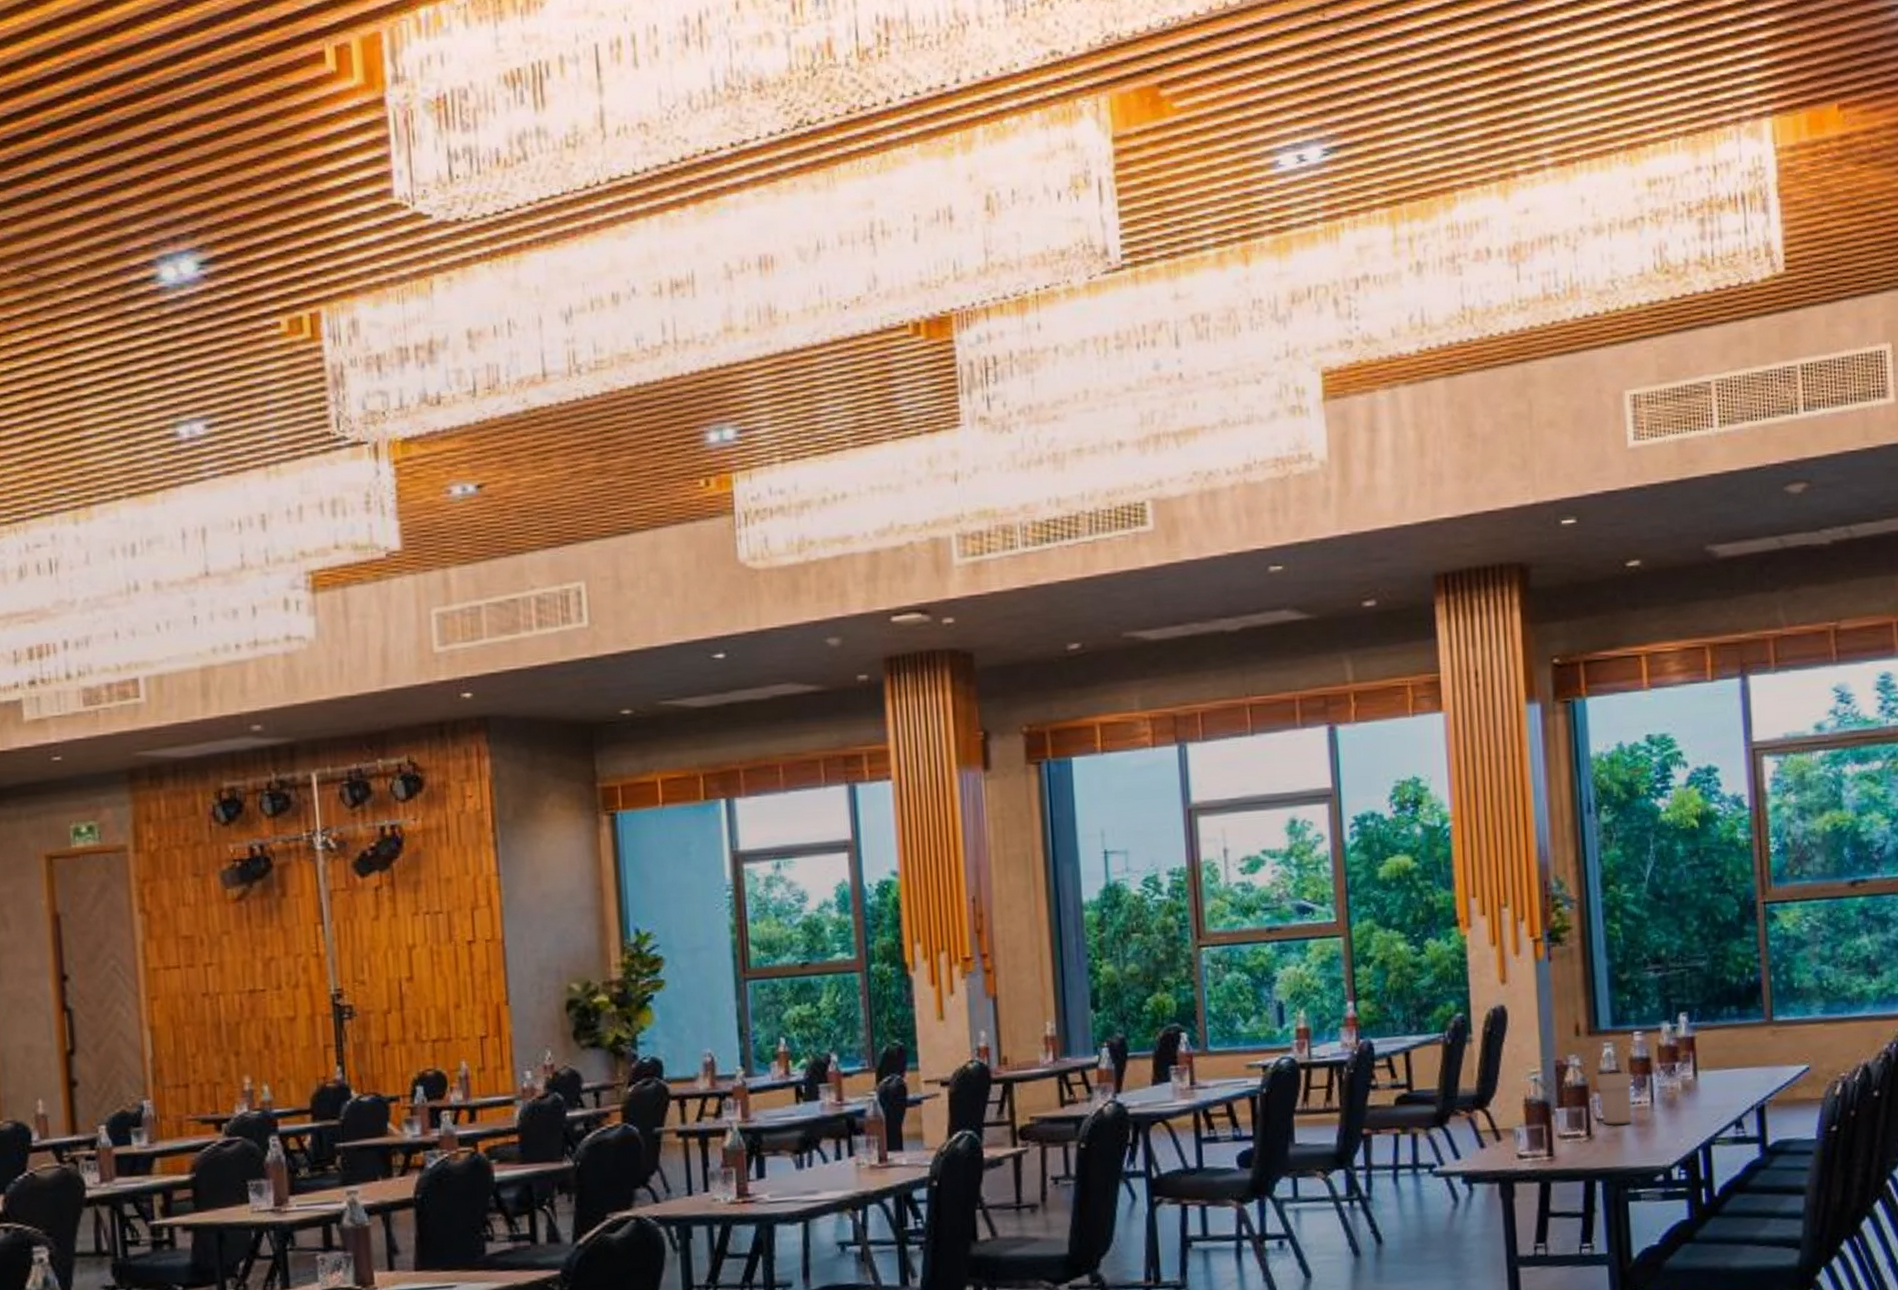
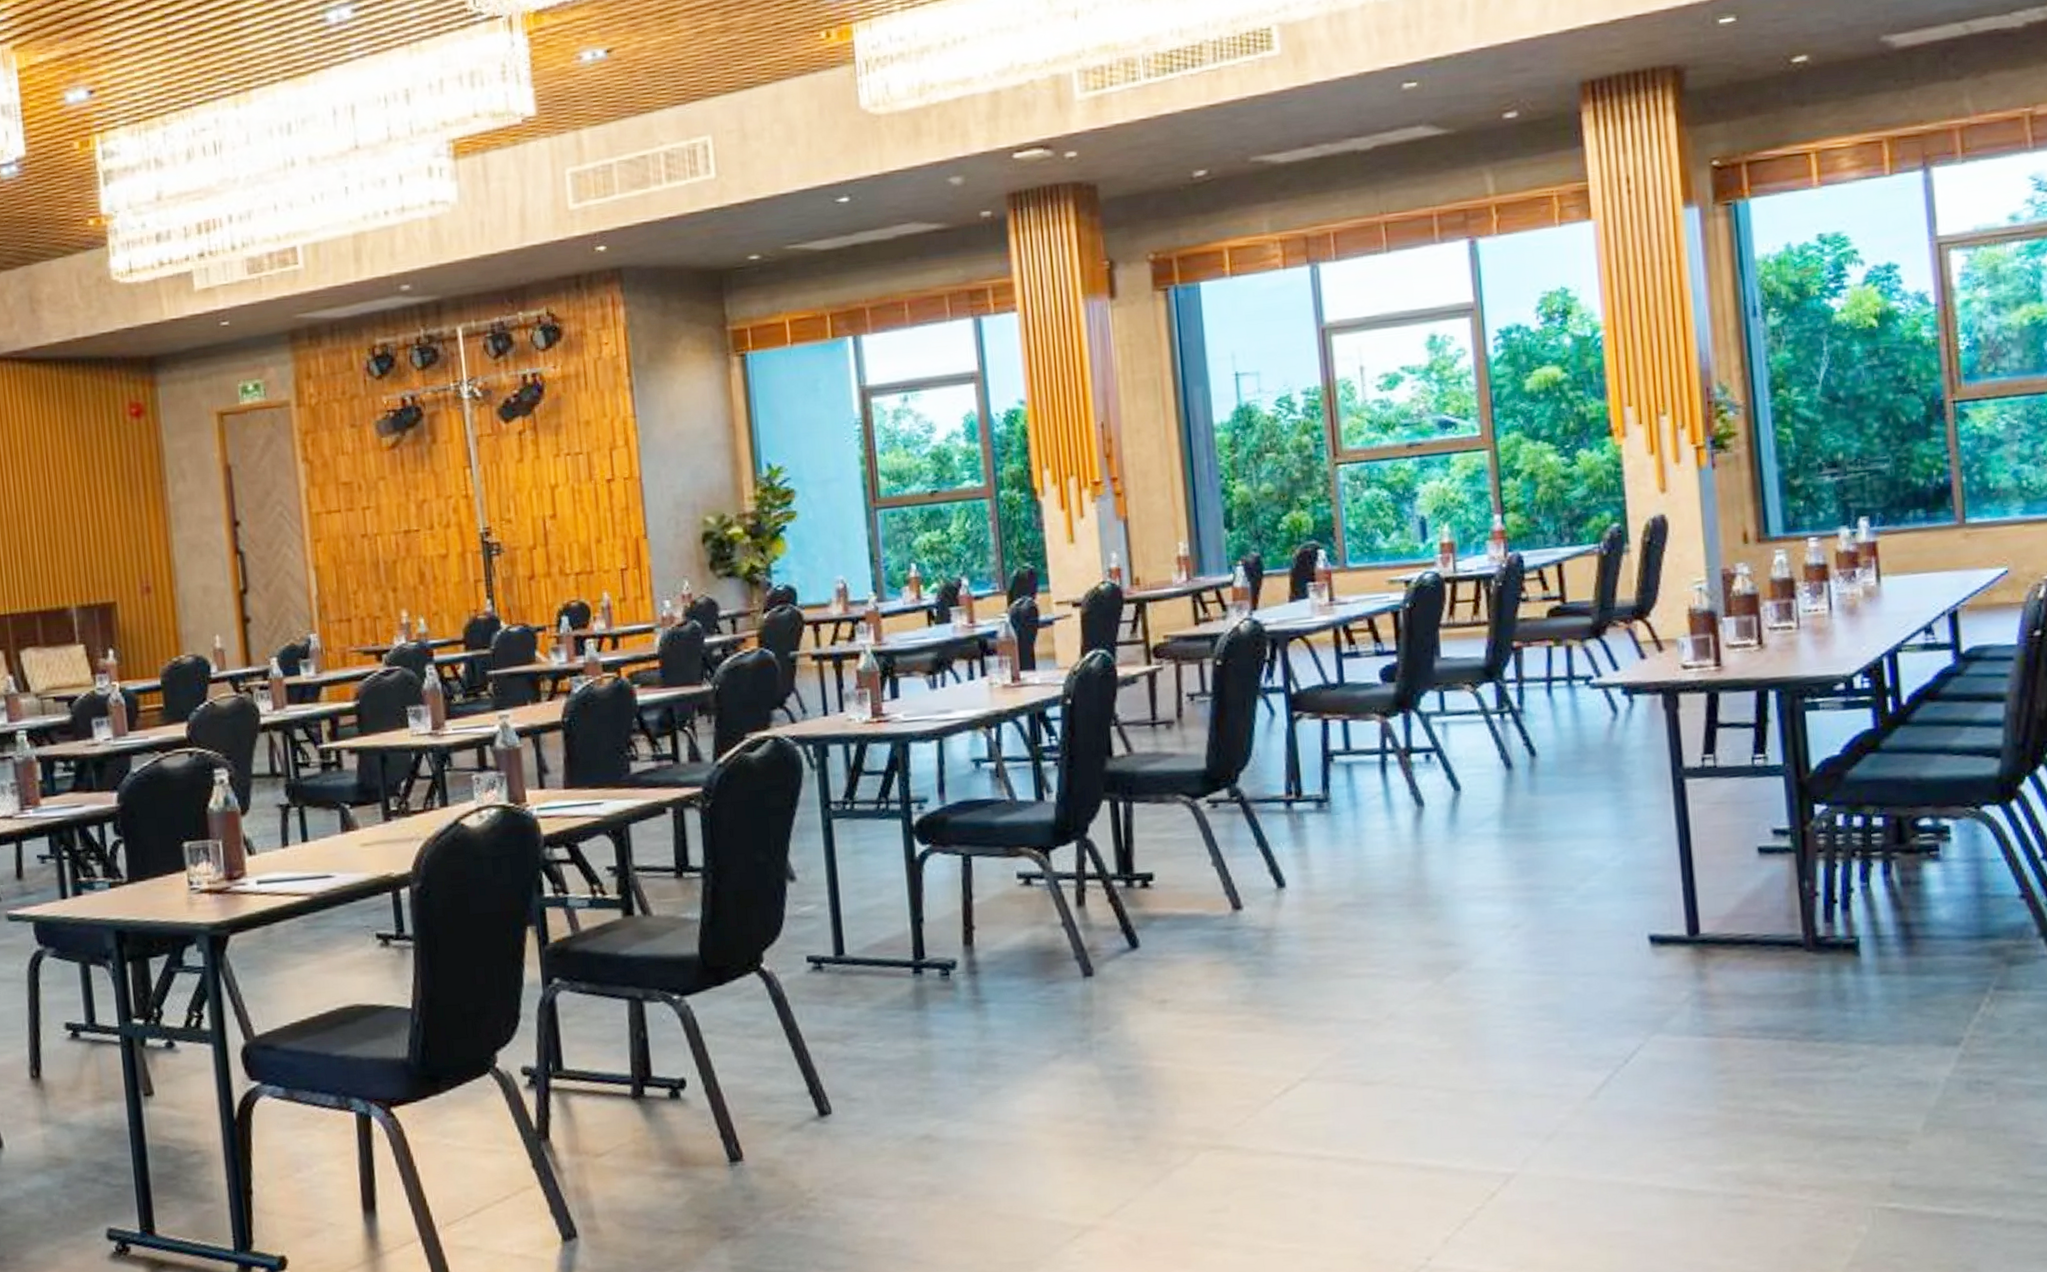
cup: present [1595,1072,1633,1127] -> none [1766,579,1808,635]

